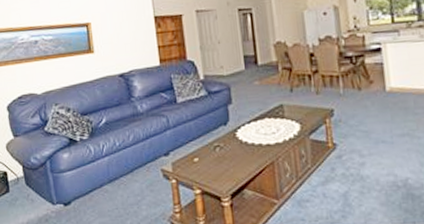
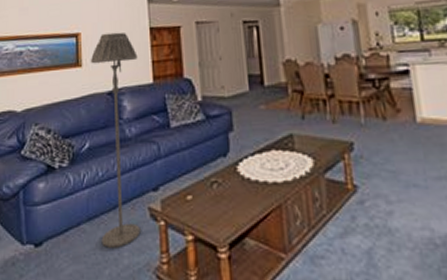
floor lamp: none [102,21,156,203] -> present [91,32,141,248]

